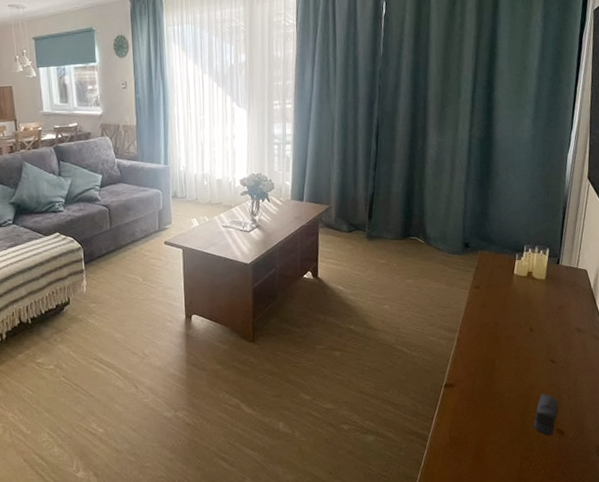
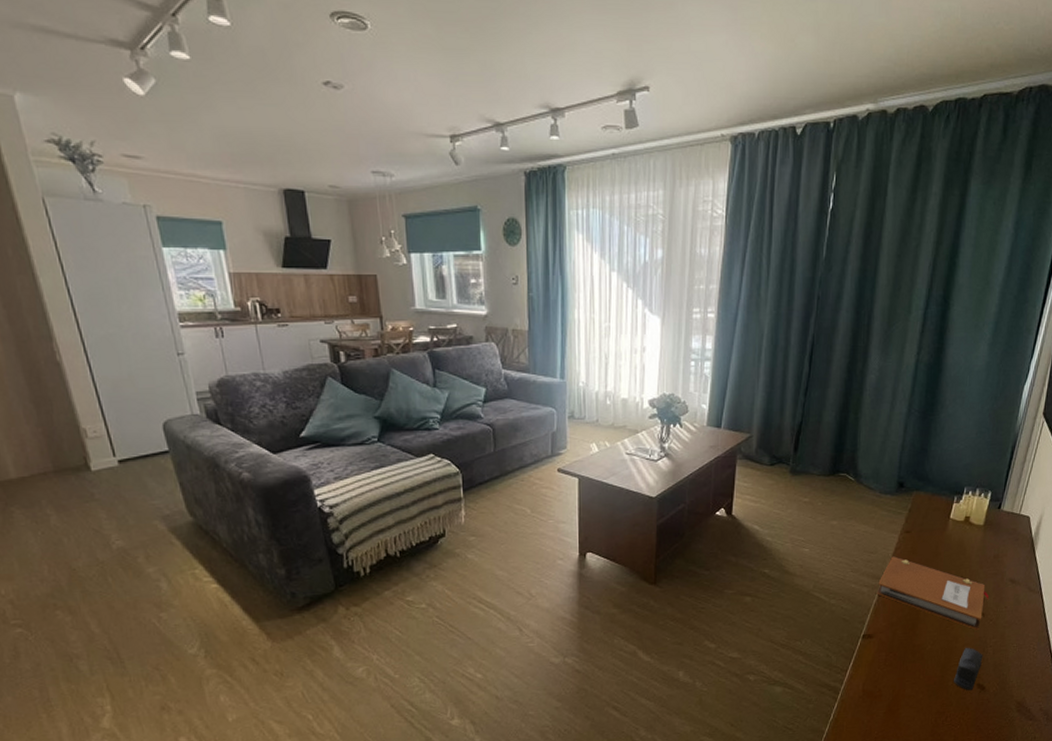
notebook: none [453,310,558,378] -> present [876,556,989,631]

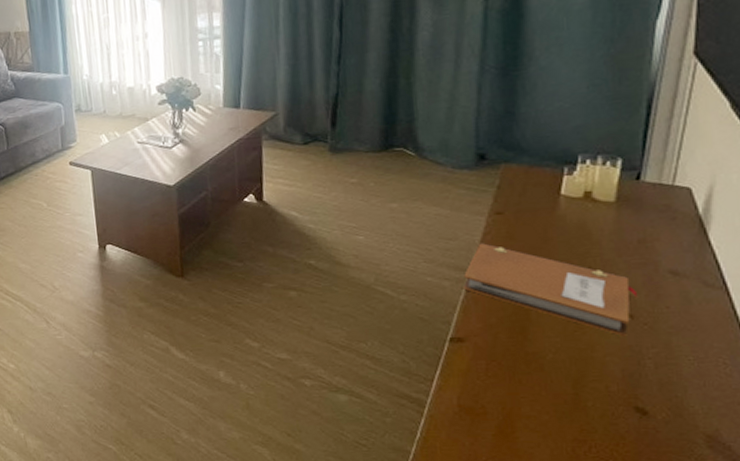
stapler: present [954,648,983,691] -> none [595,359,639,416]

